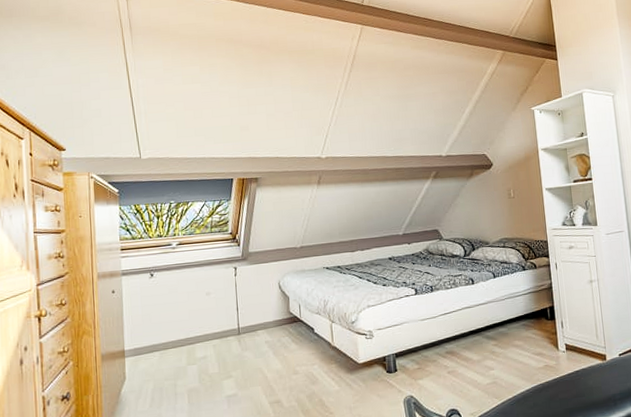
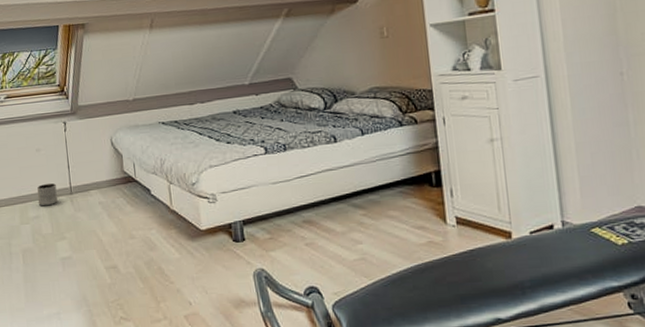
planter: none [205,325,225,347] -> present [37,183,58,206]

